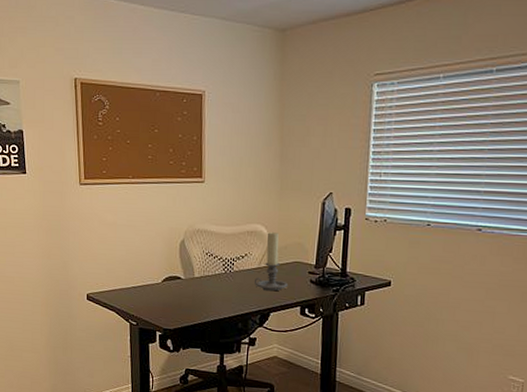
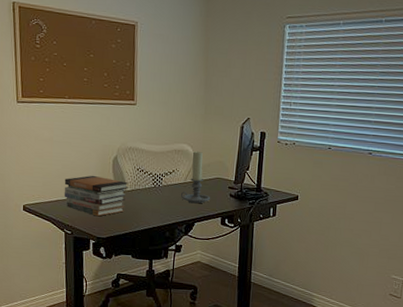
book stack: none [128,261,197,306] -> present [64,175,129,217]

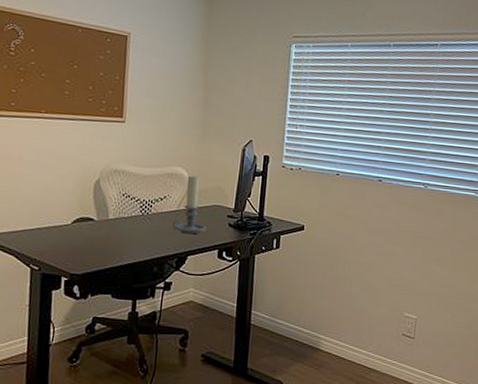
book stack: present [64,175,129,217] -> none [32,200,112,249]

